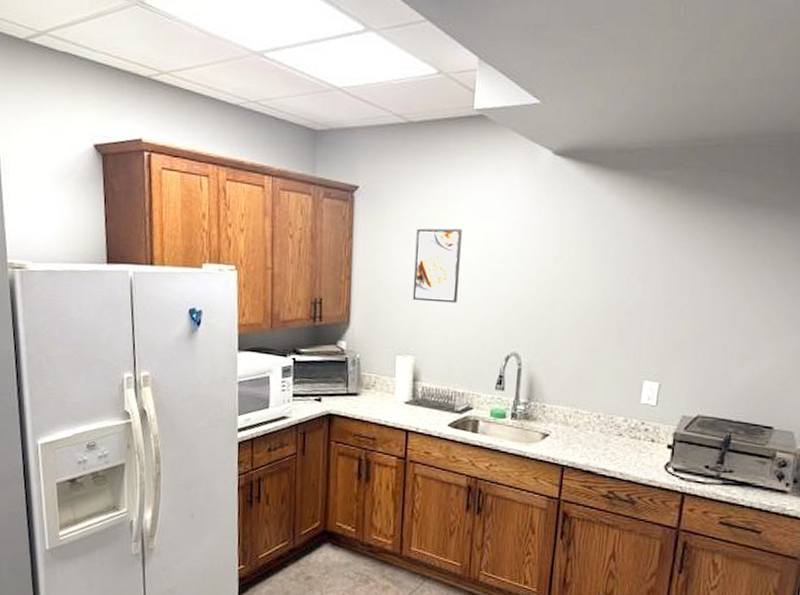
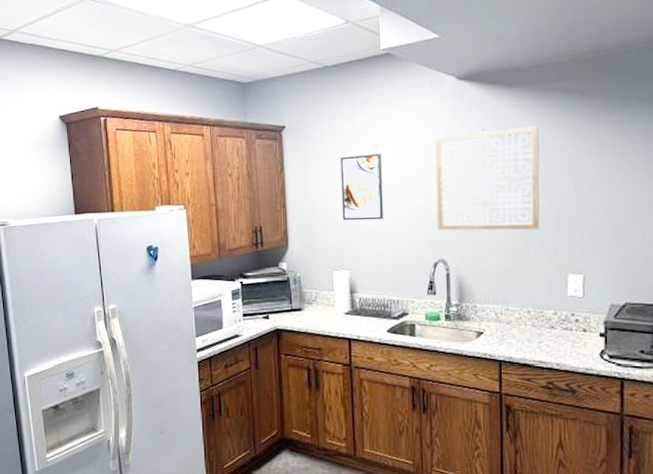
wall art: none [513,213,634,331] -> present [435,125,540,231]

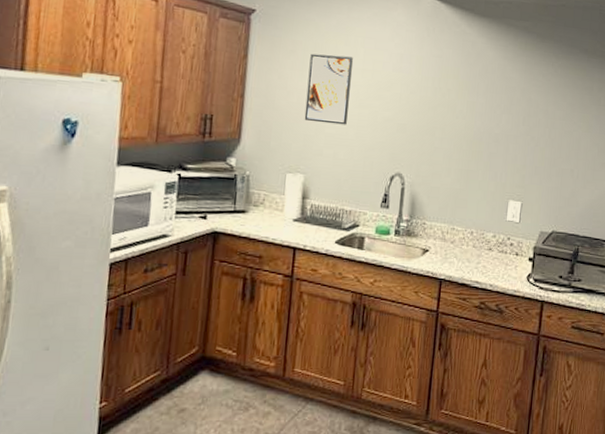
wall art: present [435,125,540,231] -> none [398,50,500,155]

